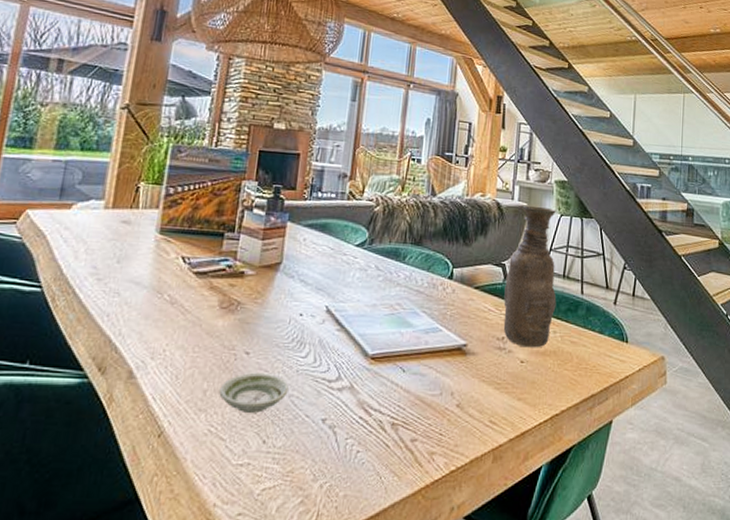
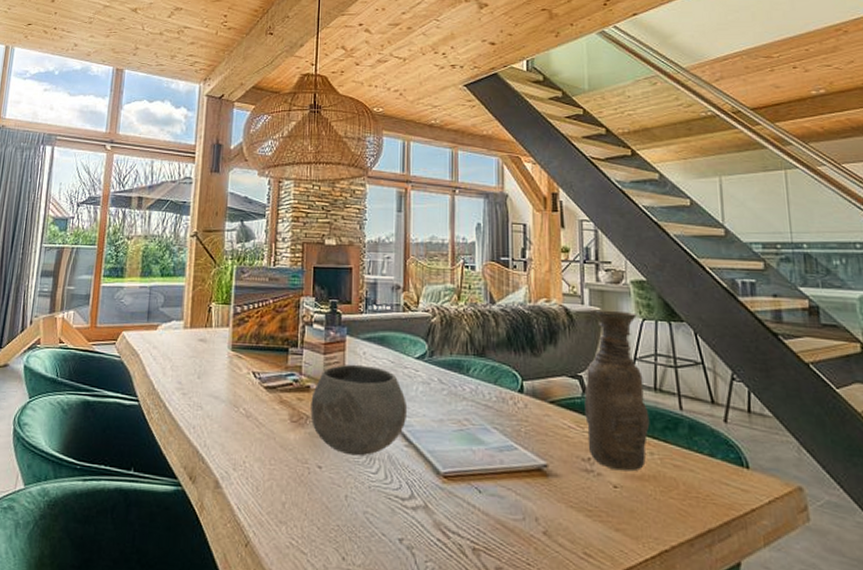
saucer: present [219,373,289,413] -> none [297,487,362,528]
bowl: none [242,250,343,341] -> present [310,364,408,456]

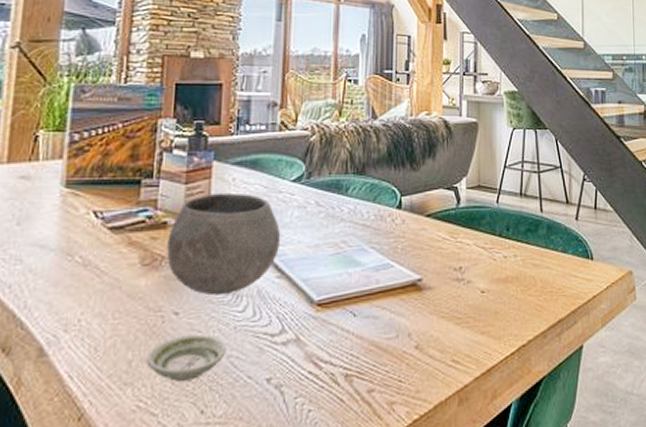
saucer: none [297,487,362,528] -> present [147,334,226,382]
vase: present [584,309,650,472] -> none [459,121,515,276]

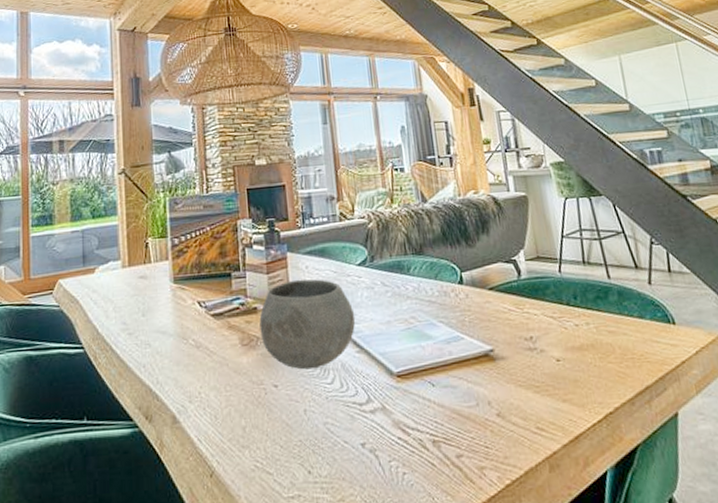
saucer: present [147,334,226,382] -> none [257,404,322,445]

